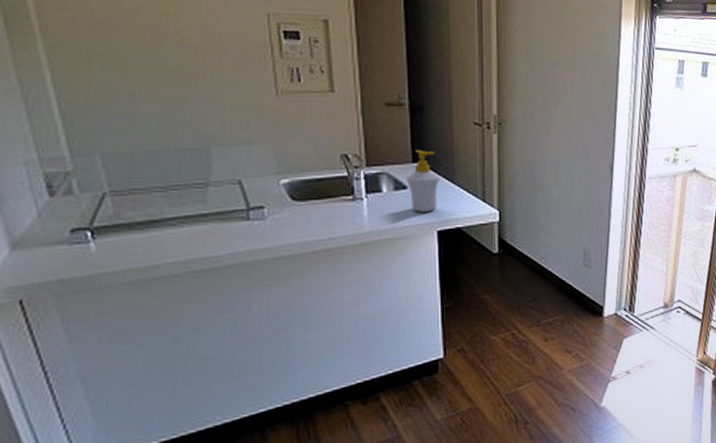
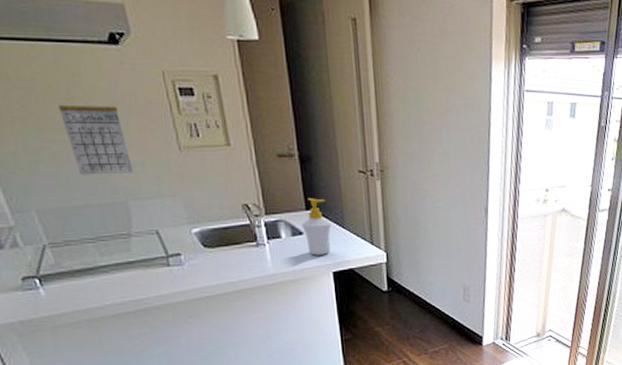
calendar: none [145,37,222,118] -> present [58,99,134,175]

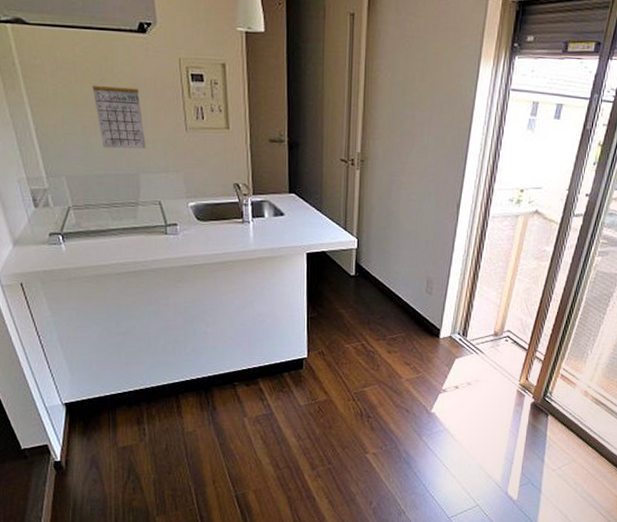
soap bottle: present [300,198,332,255] -> none [283,182,311,236]

